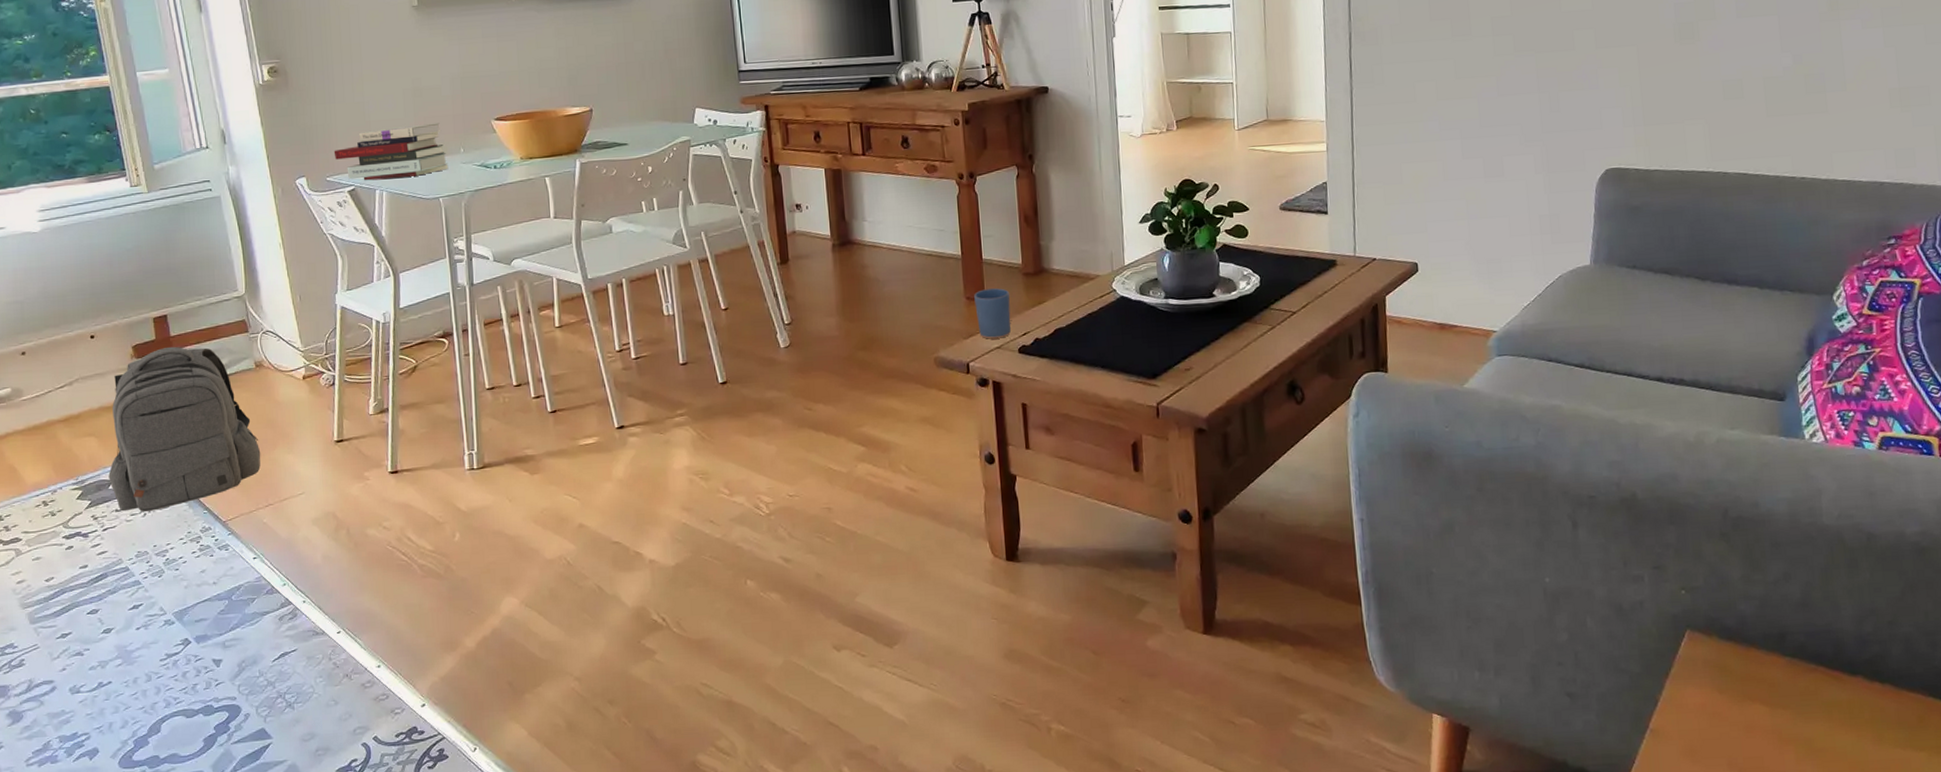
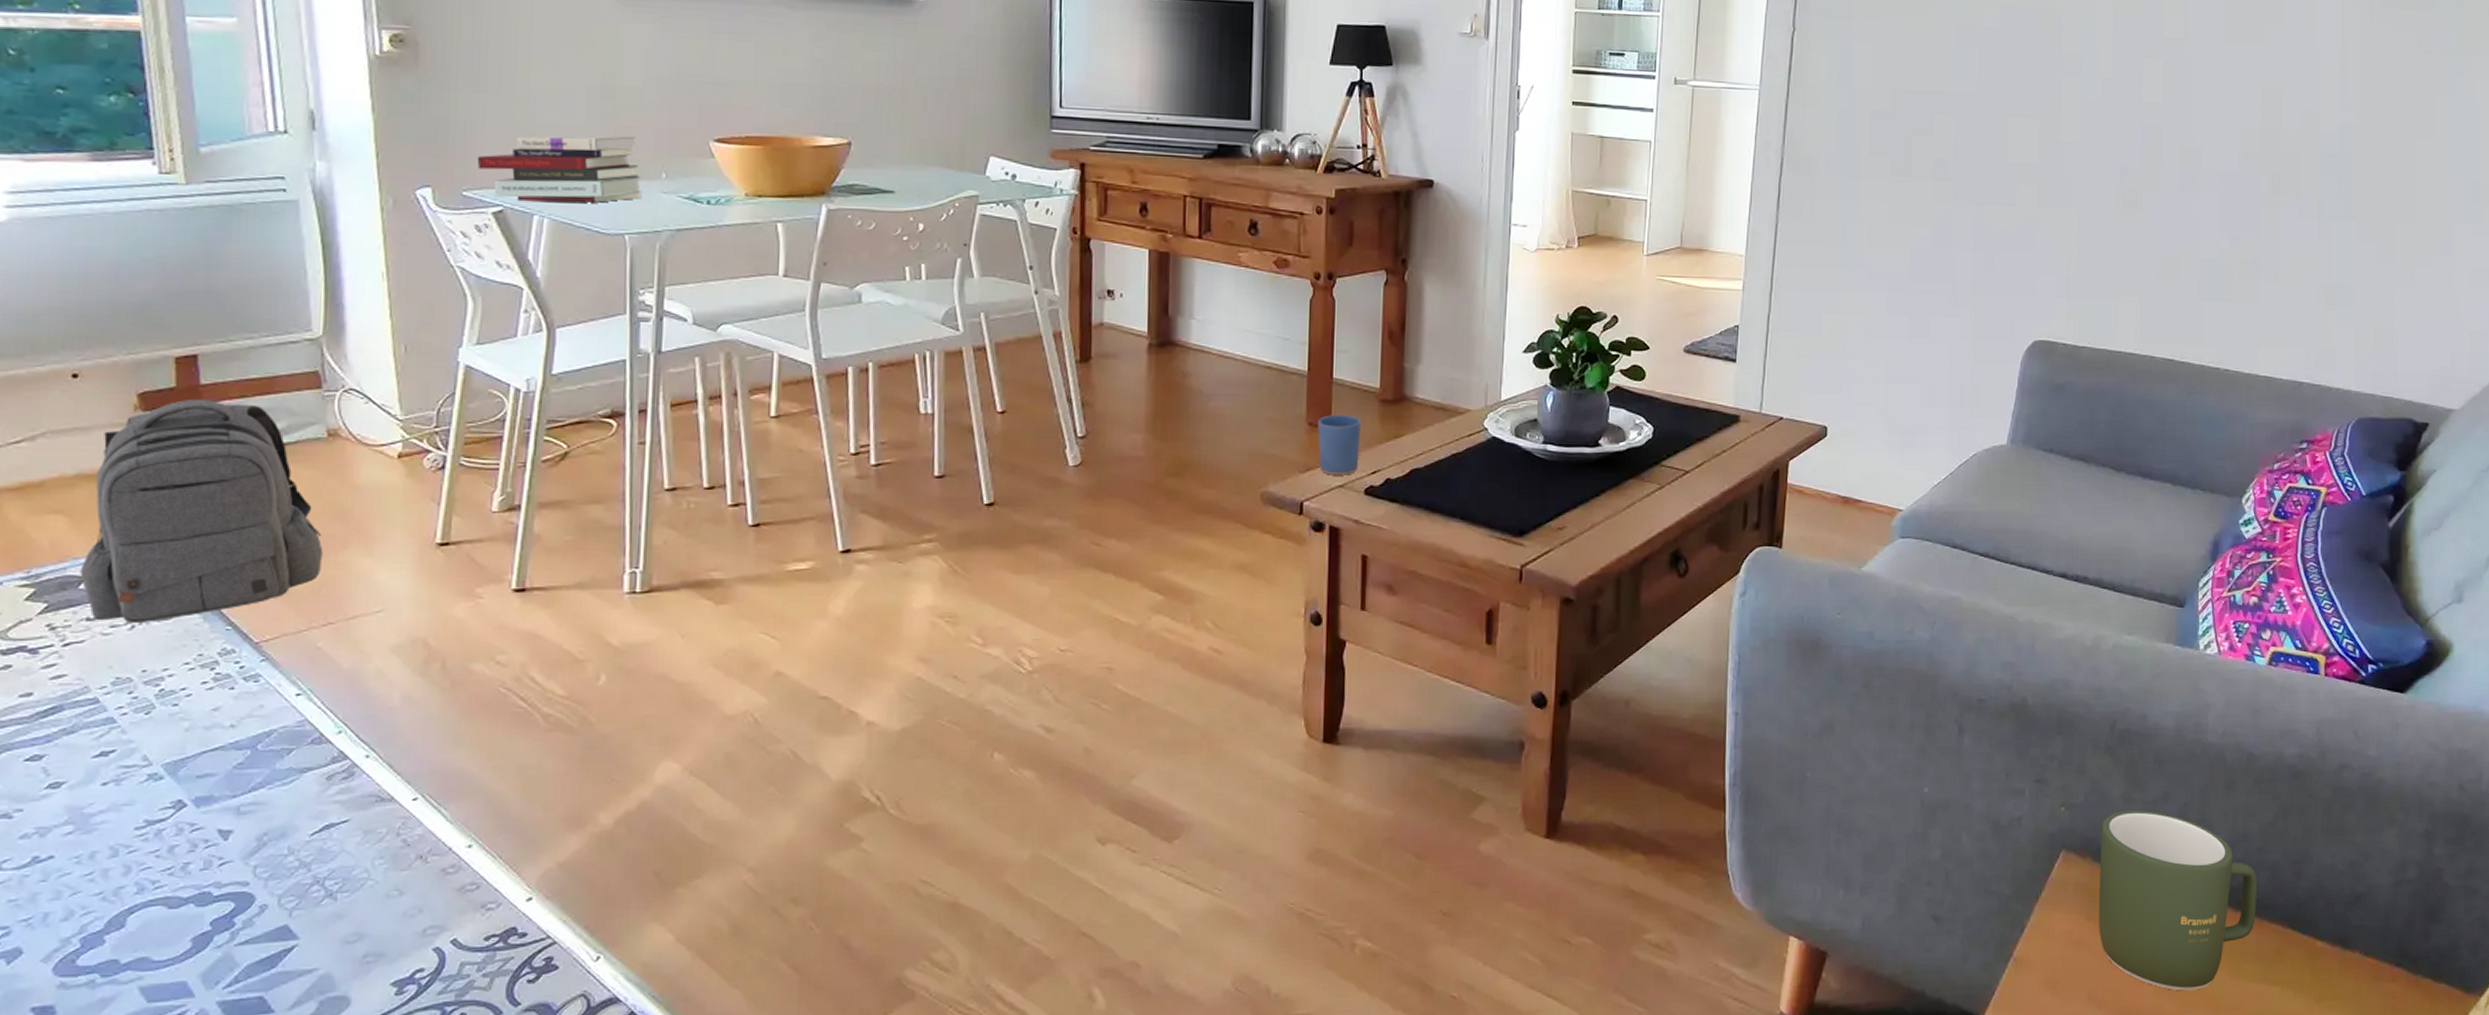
mug: none [1724,590,1894,758] -> present [2098,810,2258,991]

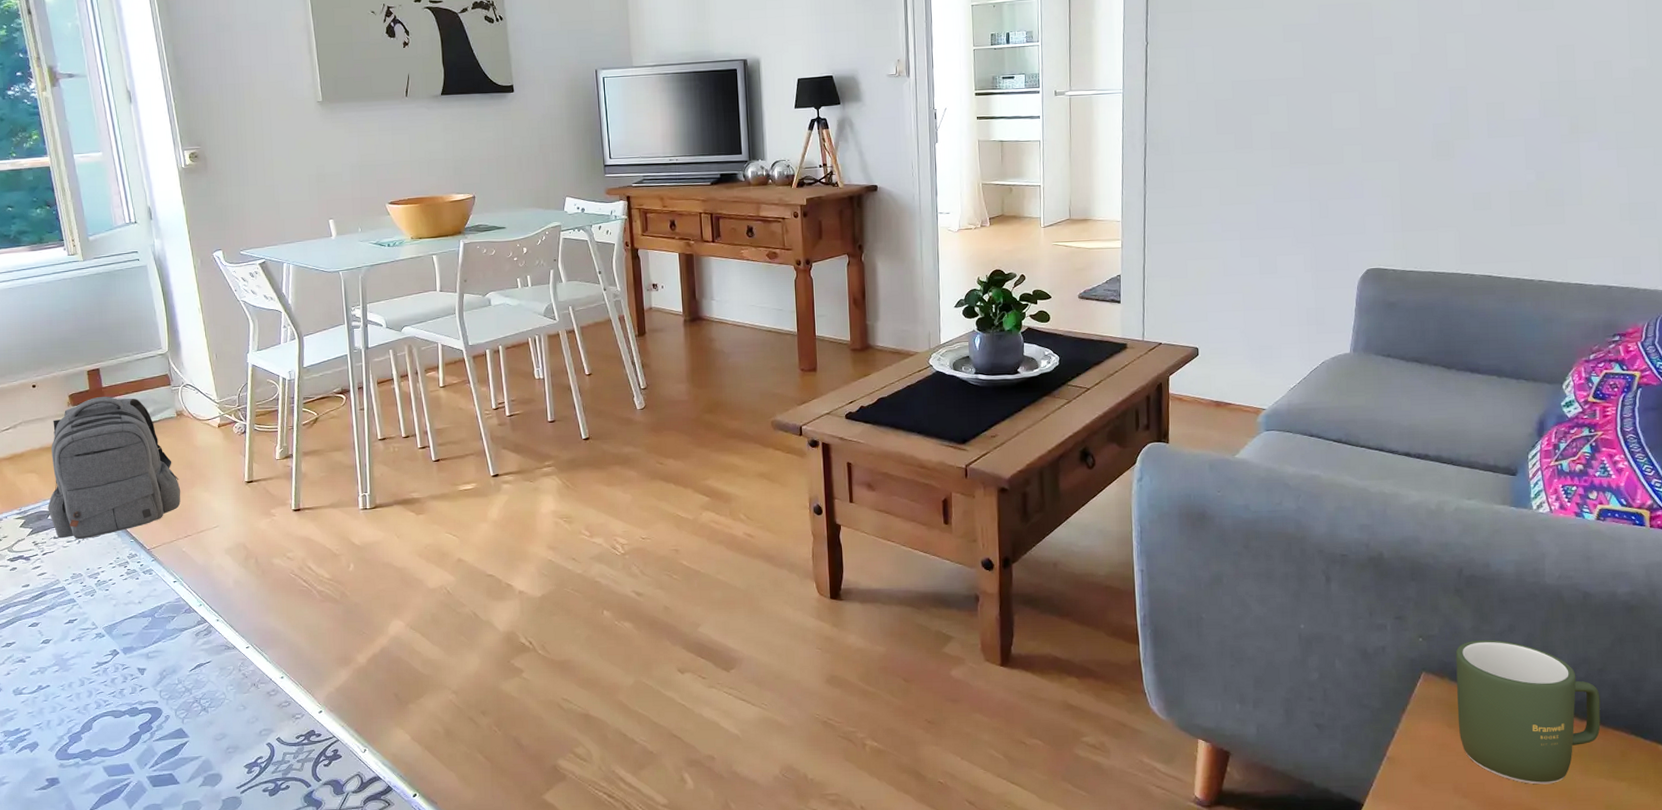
books: present [477,135,642,203] -> none [247,205,348,255]
mug: present [1318,415,1362,475] -> none [808,361,840,406]

